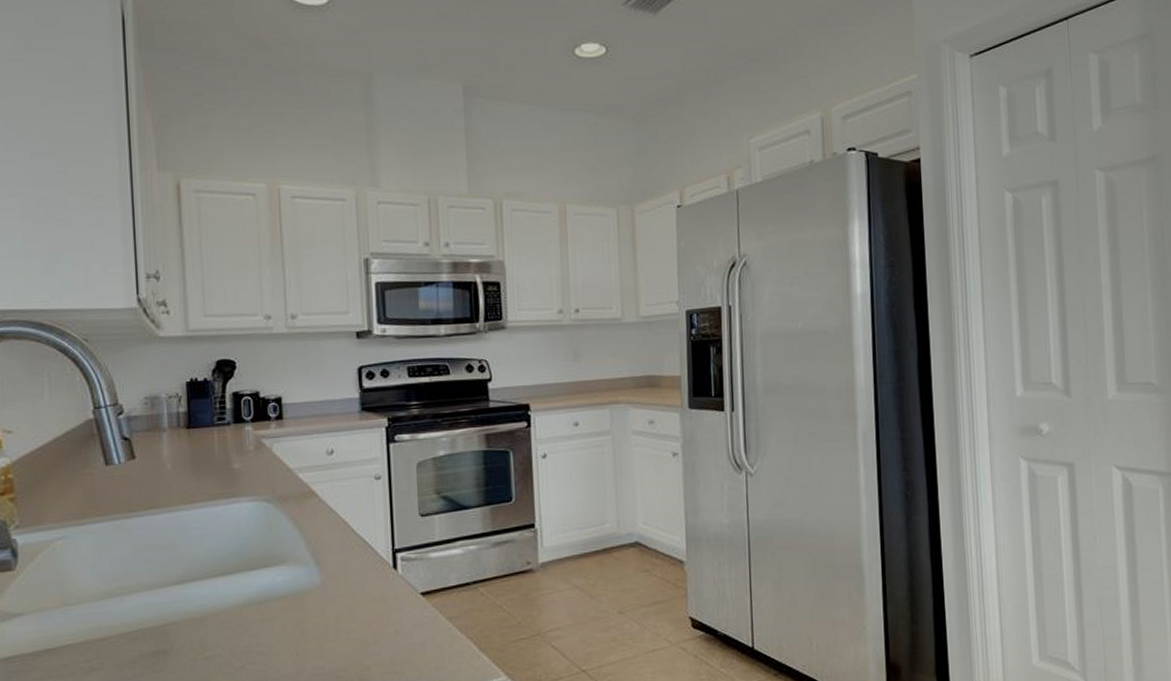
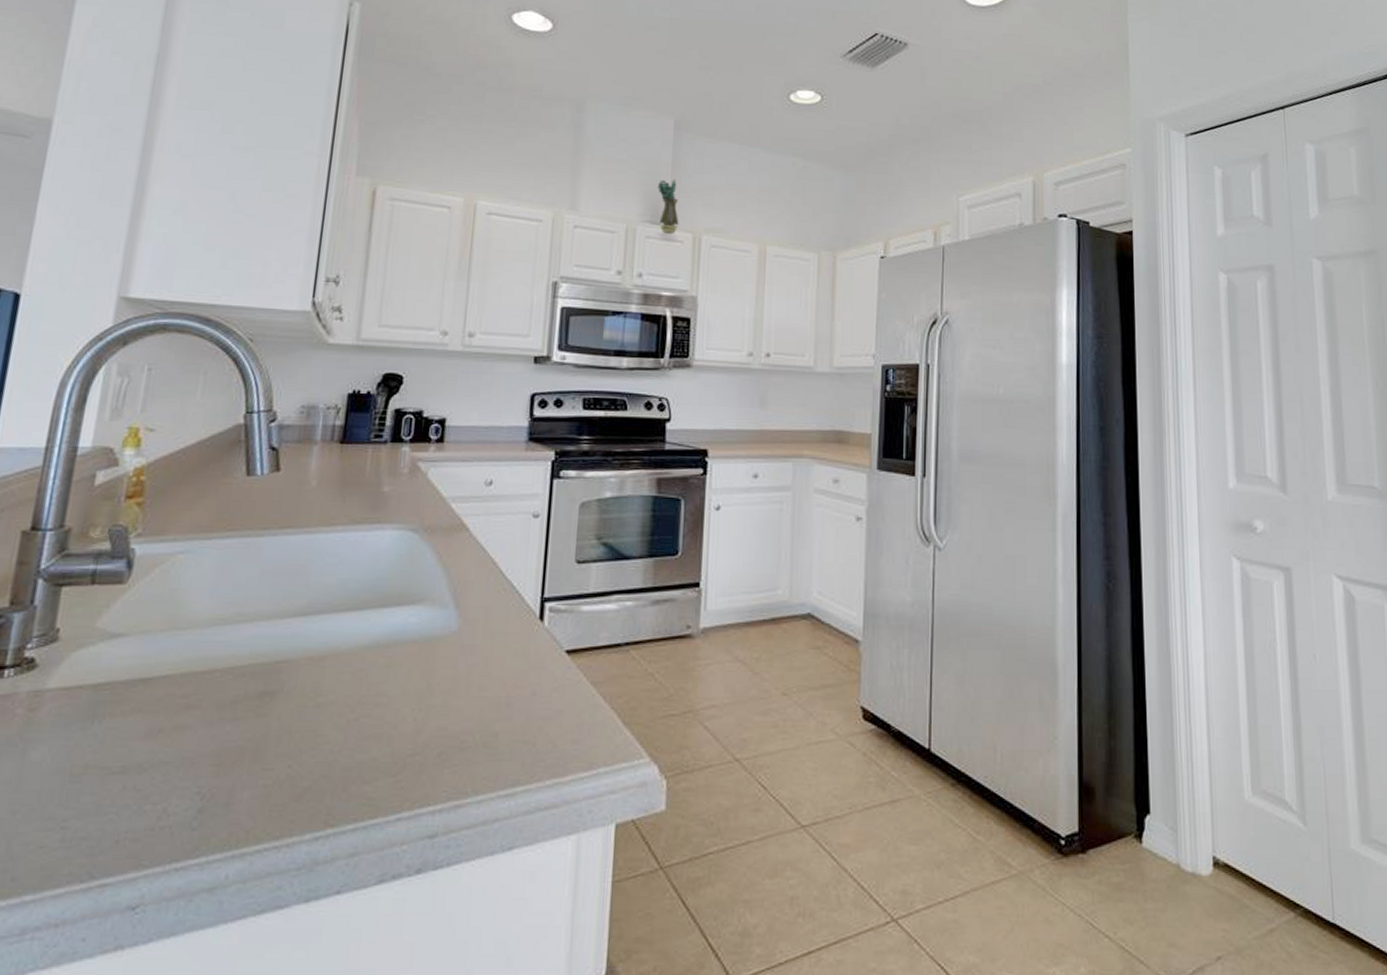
vase: none [453,146,479,202] -> present [657,179,679,234]

